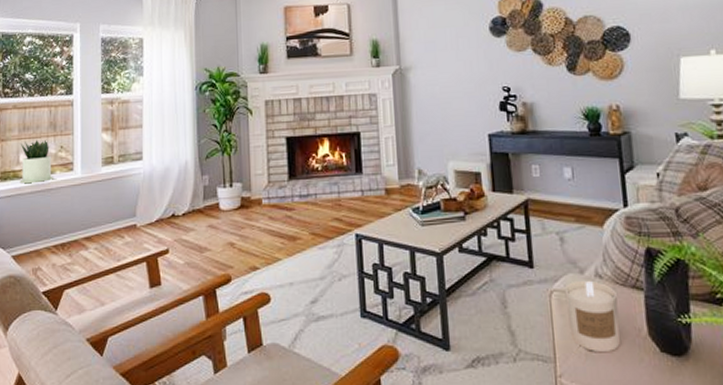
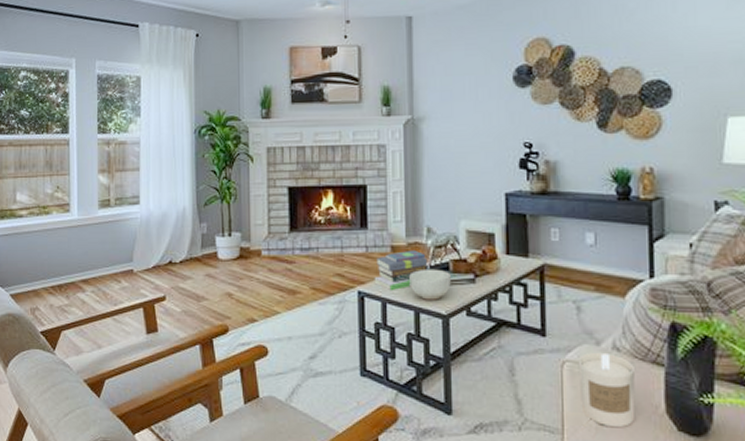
planter: present [19,139,54,184] -> none [16,179,51,223]
books: none [370,191,421,233] -> present [374,249,428,291]
bowl: none [403,208,444,239] -> present [409,268,452,300]

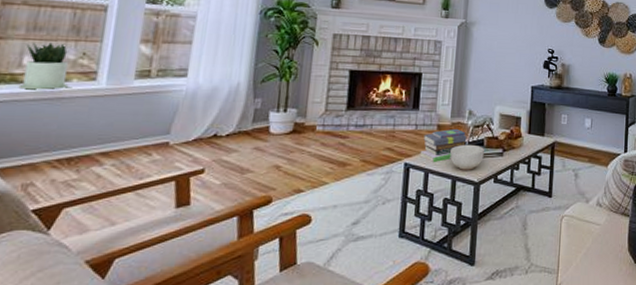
planter: none [16,179,51,223] -> present [18,43,69,91]
candle: present [578,352,636,428] -> none [572,208,610,265]

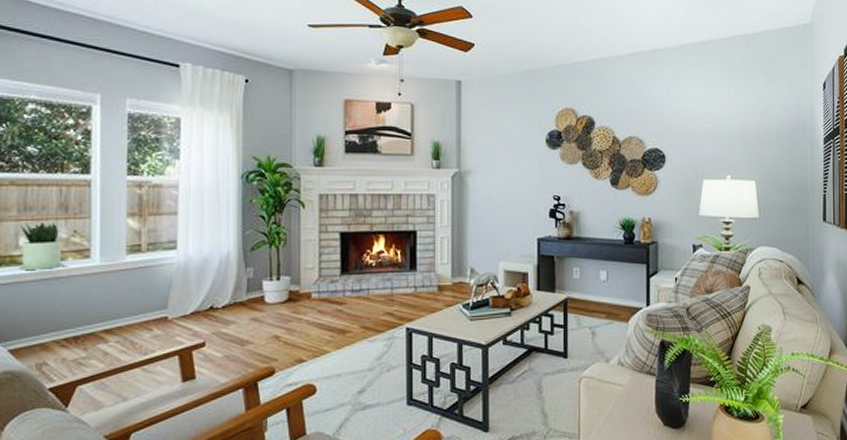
books: present [419,128,467,163] -> none [421,288,471,327]
bowl: present [450,144,485,170] -> none [454,304,491,333]

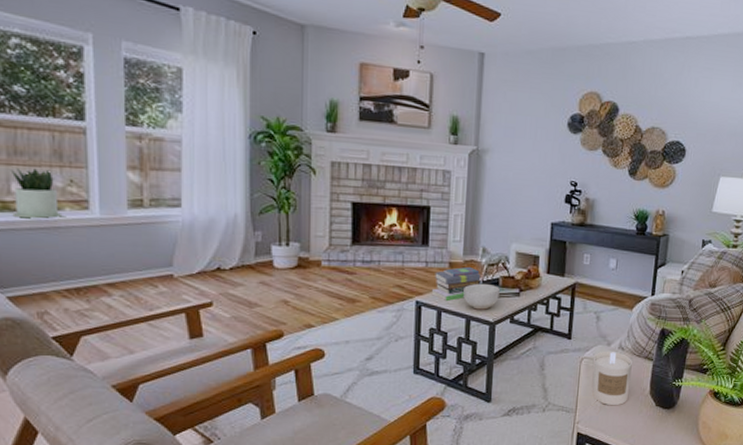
books: none [421,288,471,327] -> present [431,266,481,302]
bowl: none [454,304,491,333] -> present [463,283,501,310]
candle: none [592,368,634,429] -> present [591,351,632,406]

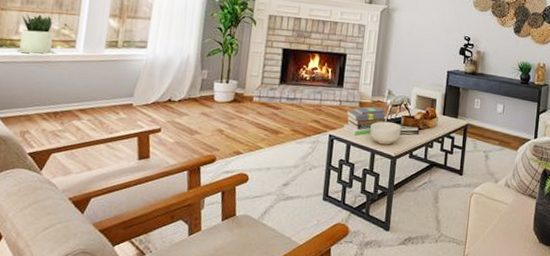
candle: present [591,351,632,406] -> none [480,187,517,241]

